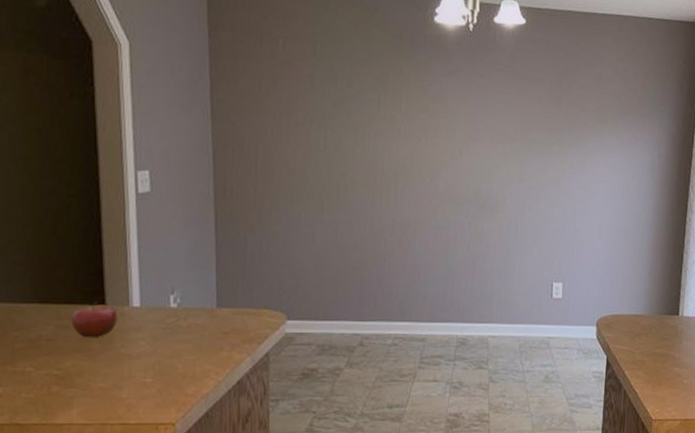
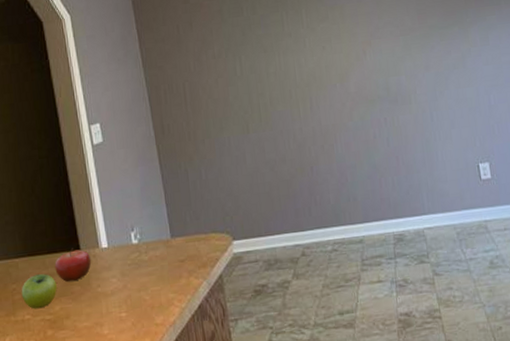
fruit: none [24,325,71,362] -> present [21,274,57,310]

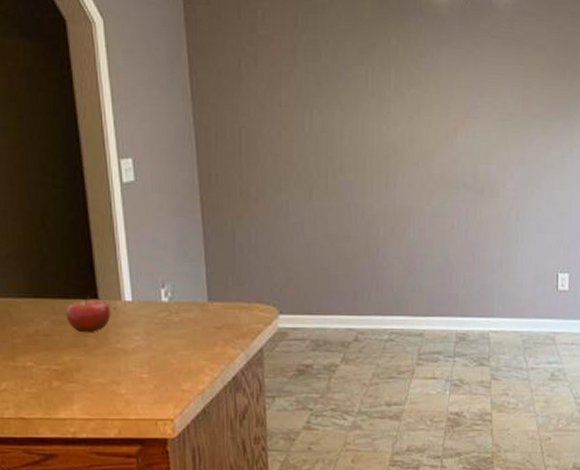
fruit: present [21,274,57,310] -> none [23,319,67,357]

